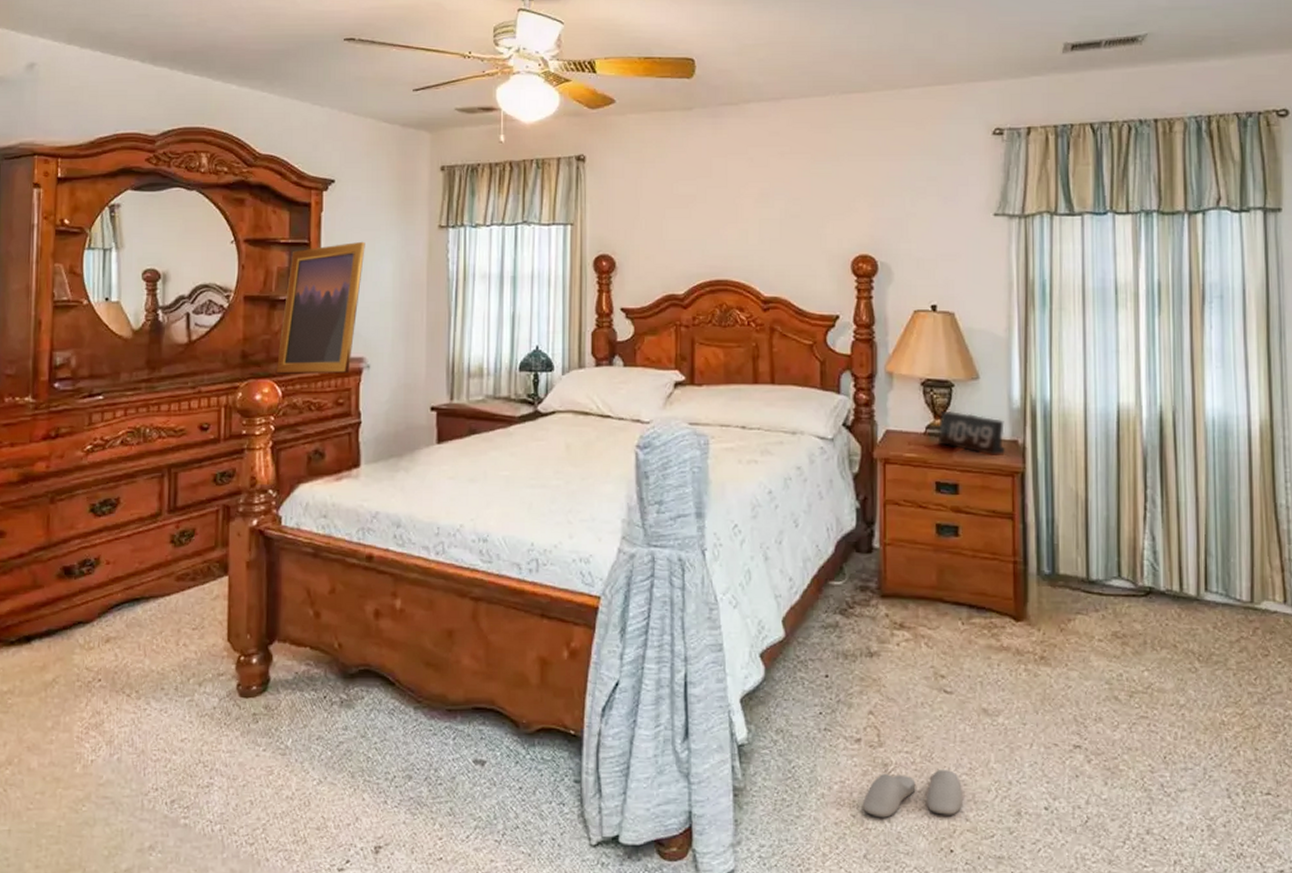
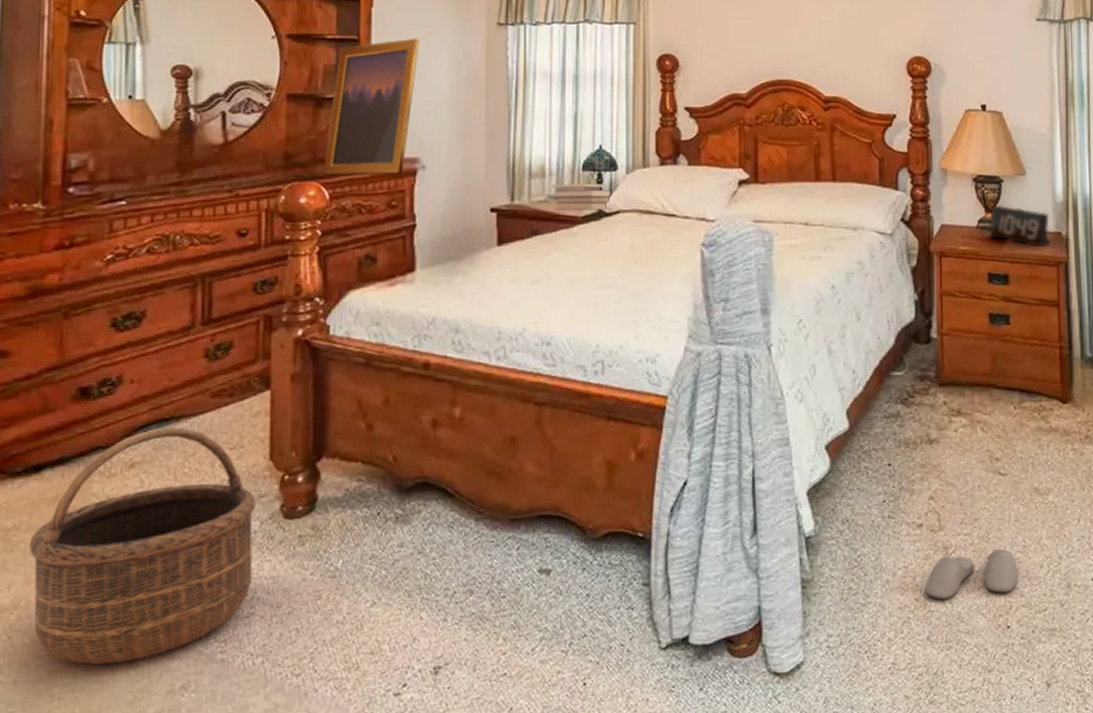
basket: none [21,606,215,821] -> present [28,427,256,665]
books: none [489,384,548,410] -> present [551,184,612,210]

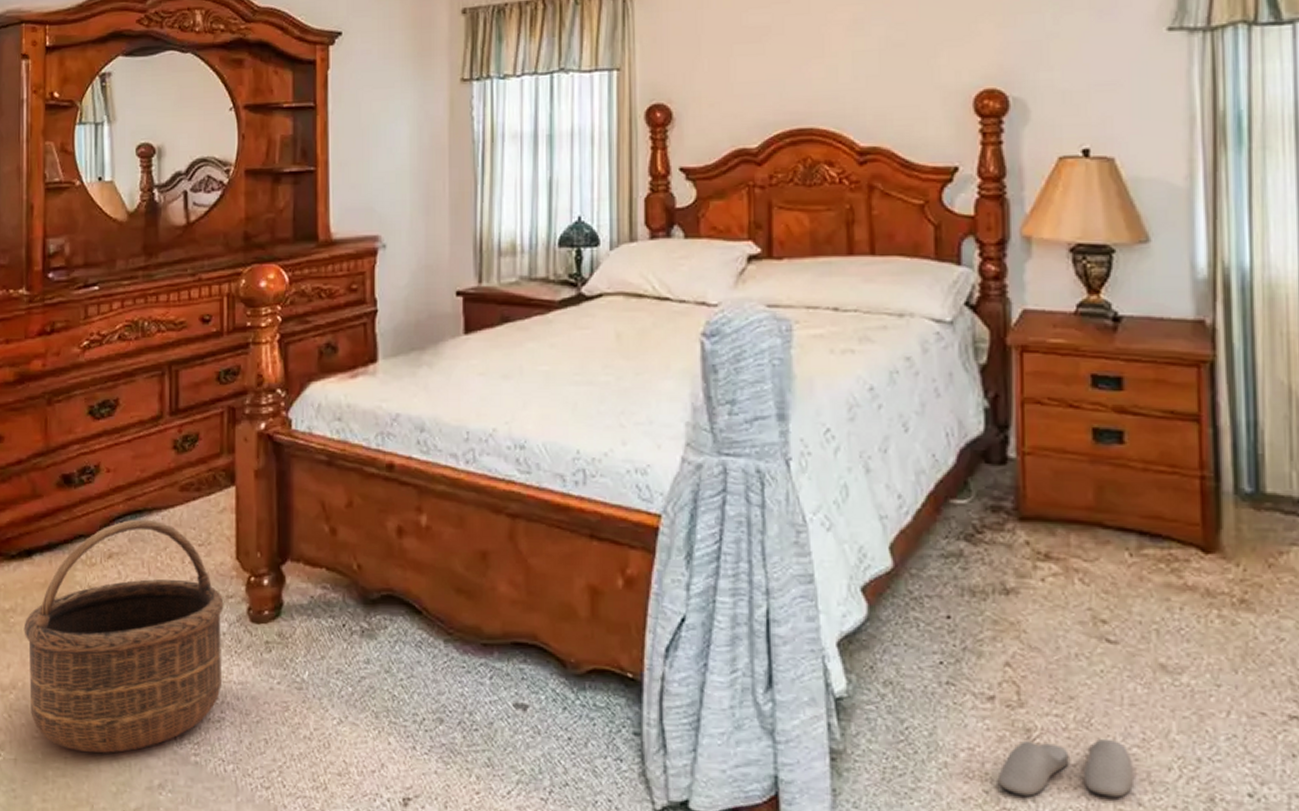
picture frame: present [322,38,419,177] -> none [281,101,378,258]
books: present [551,184,612,210] -> none [523,262,593,294]
alarm clock: present [989,205,1051,248] -> none [1093,283,1189,341]

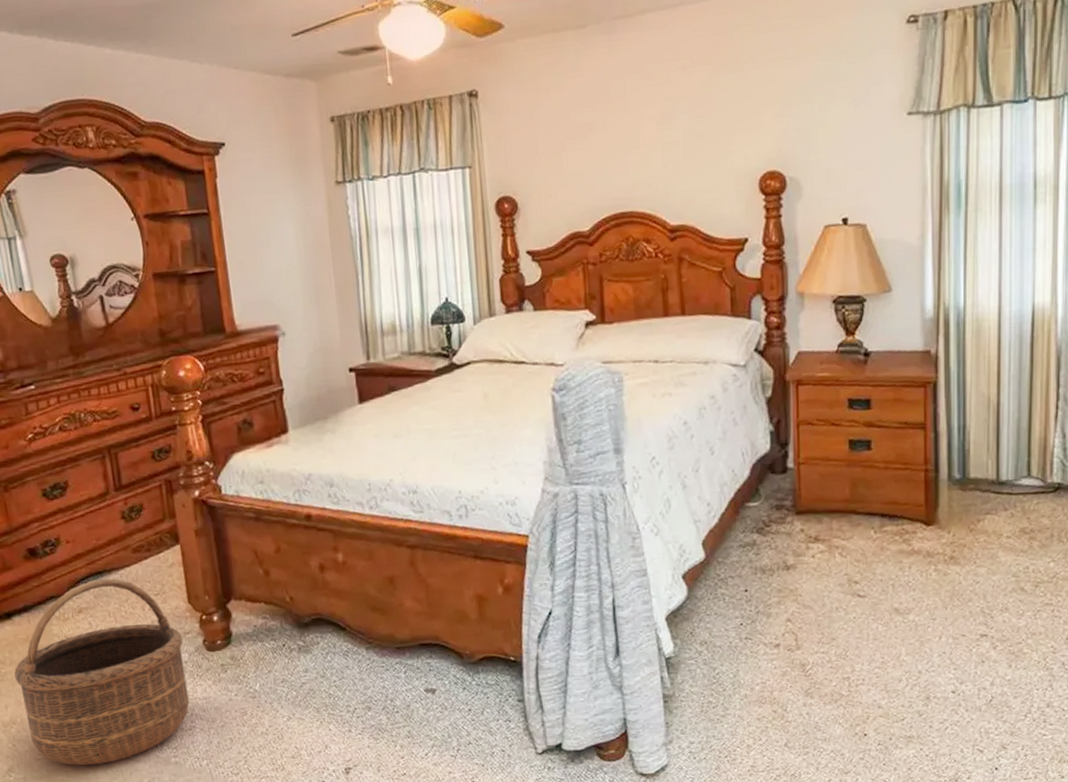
slippers: present [999,738,1135,798] -> none [783,664,876,711]

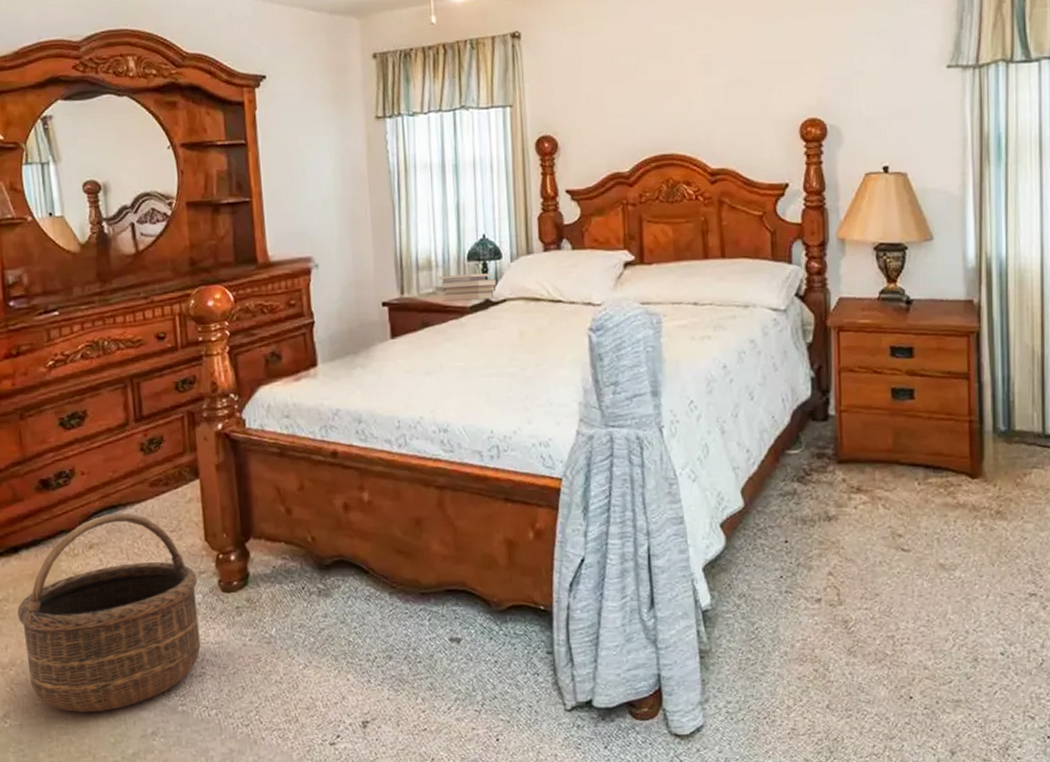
books: none [403,336,461,366] -> present [438,273,498,302]

